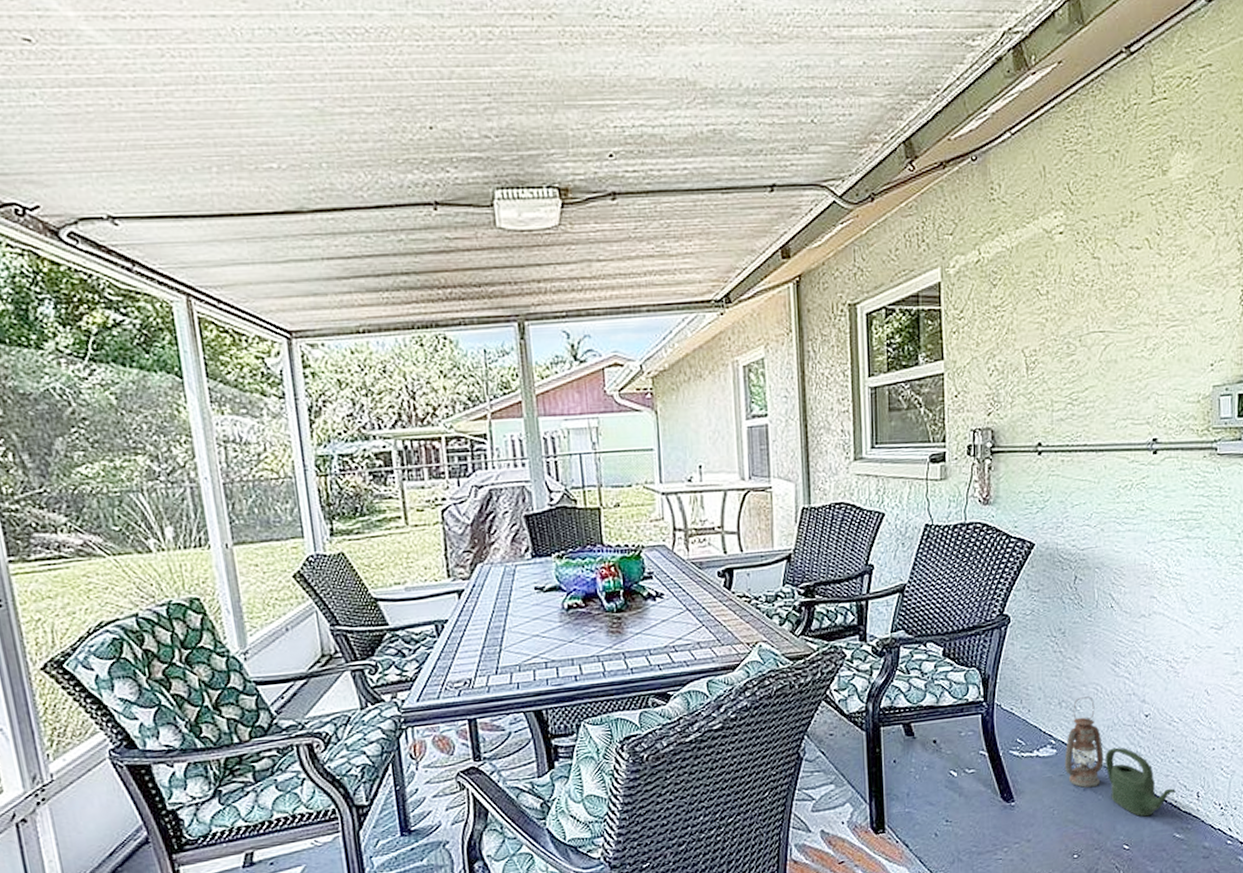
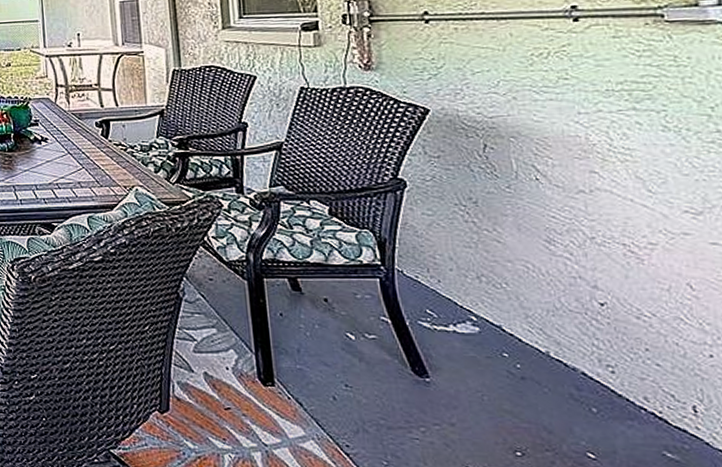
lantern: present [1064,696,1104,788] -> none [491,274,547,378]
watering can: present [1105,747,1176,817] -> none [547,335,659,424]

